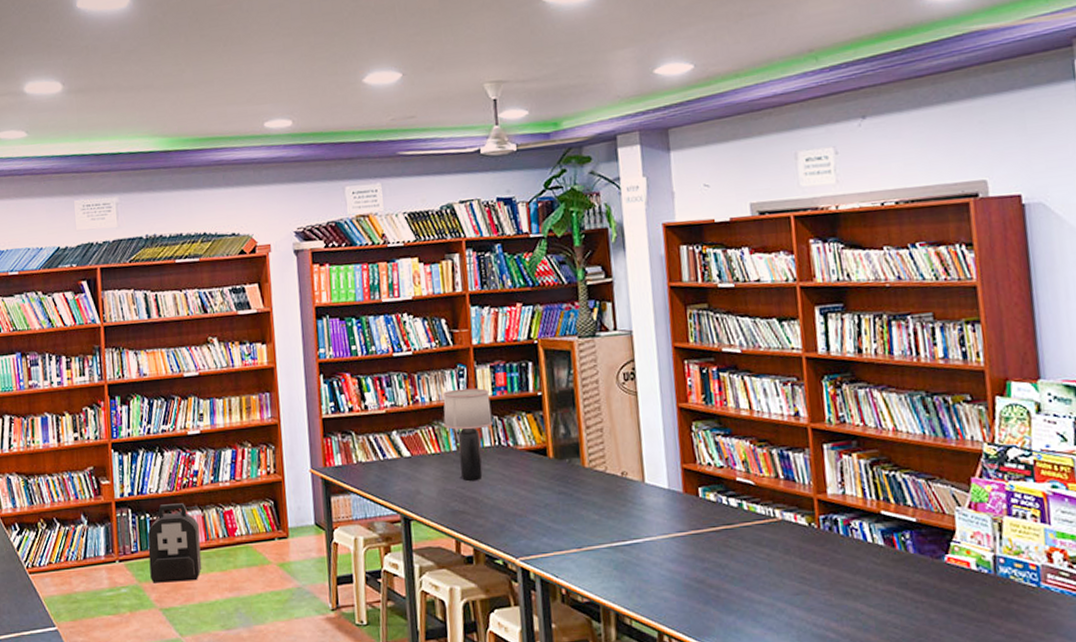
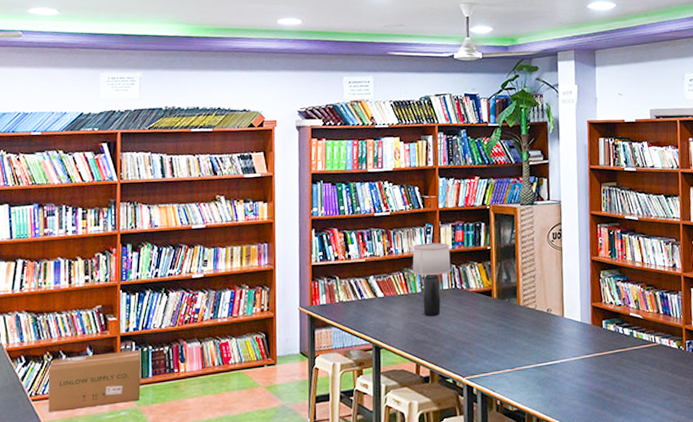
box: none [43,518,141,587] -> present [48,350,141,412]
backpack: present [147,503,202,583] -> none [148,336,198,406]

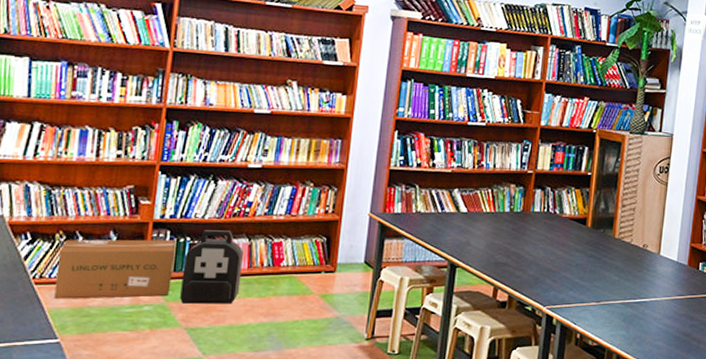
backpack: none [148,336,198,406] -> present [180,230,243,304]
table lamp: present [411,242,451,316] -> none [501,160,548,239]

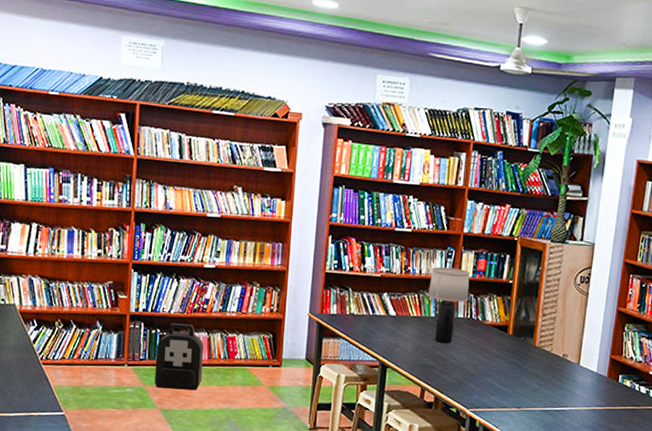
box: present [54,239,175,299] -> none [58,327,148,381]
table lamp: none [501,160,548,239] -> present [427,266,470,343]

